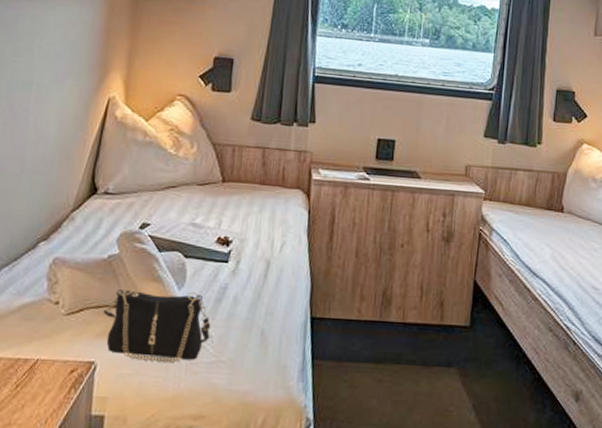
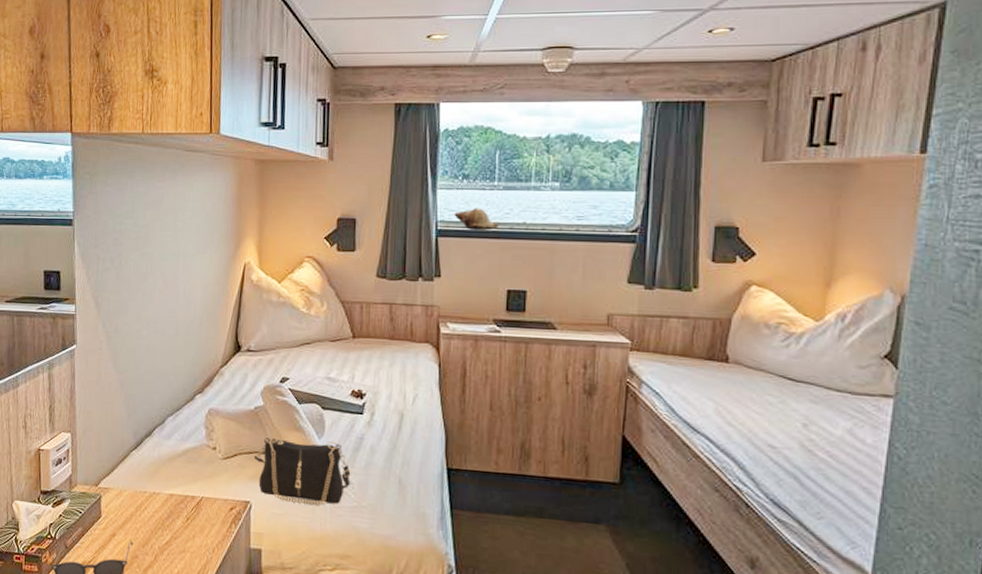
seashell: none [331,57,374,80] -> present [454,208,499,231]

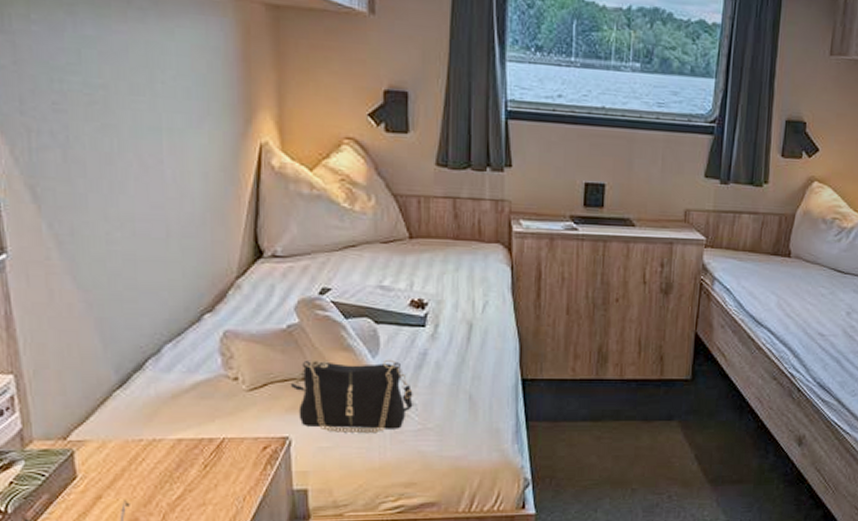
seashell: present [454,208,499,231] -> none [526,87,577,115]

